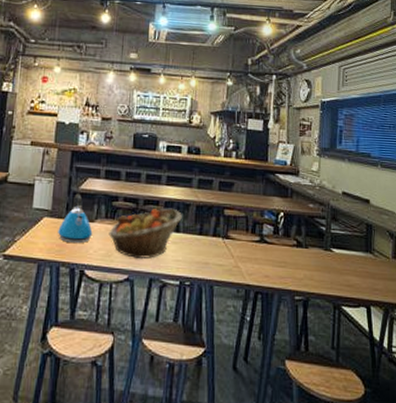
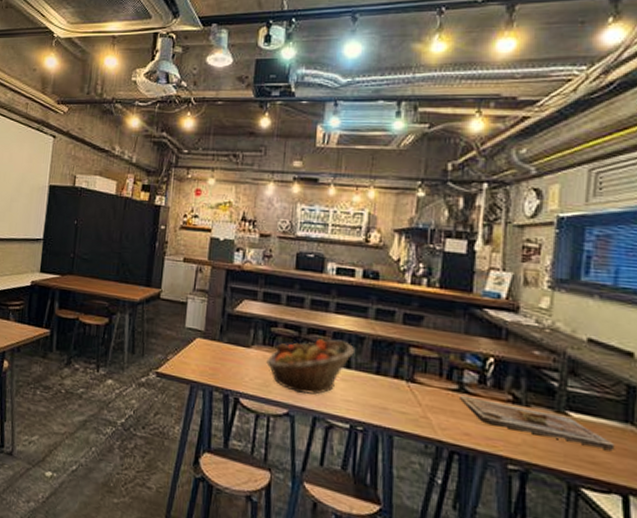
kettle: present [58,193,93,244] -> none [211,315,249,369]
cutting board: none [261,244,361,274] -> present [460,395,616,450]

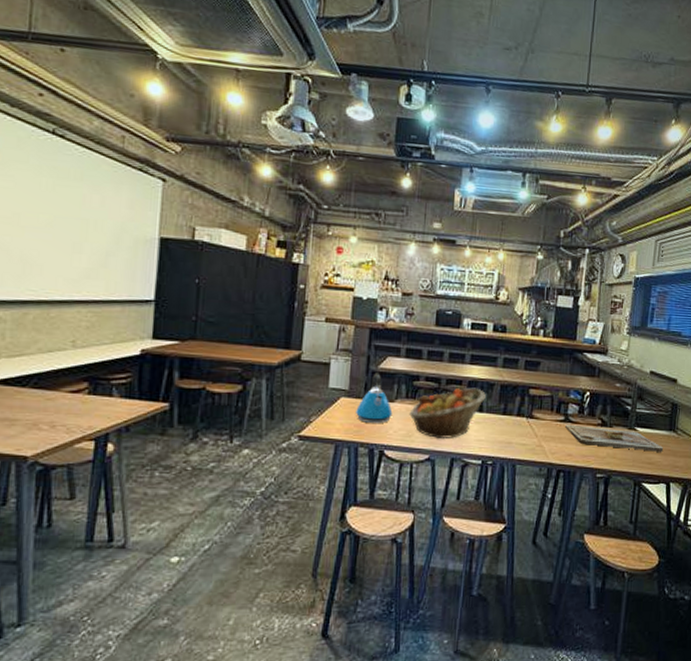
kettle: none [211,315,249,369] -> present [356,373,393,424]

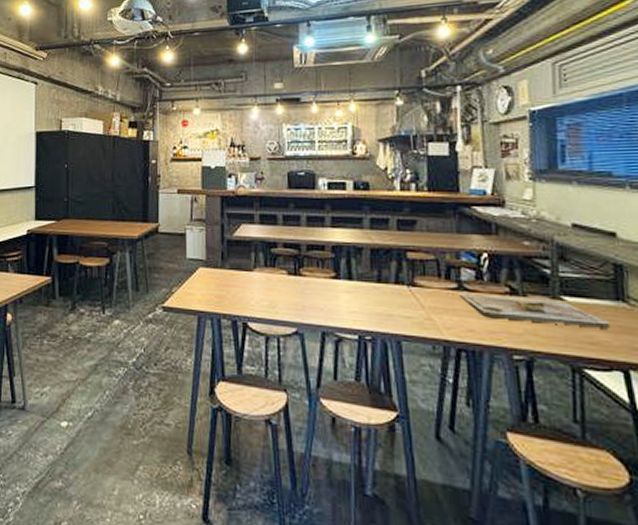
kettle: present [356,373,393,424] -> none [215,241,253,295]
fruit basket: present [409,387,486,439] -> none [270,253,354,311]

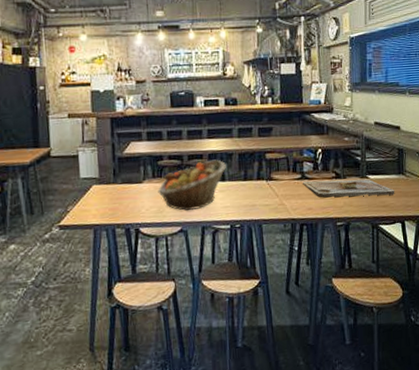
fruit basket: none [270,253,354,311] -> present [158,159,226,211]

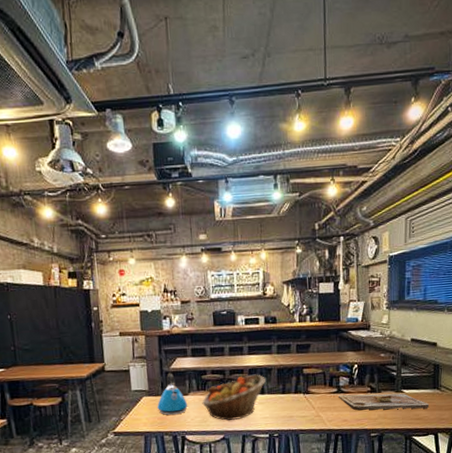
kettle: none [108,158,143,206] -> present [157,372,188,416]

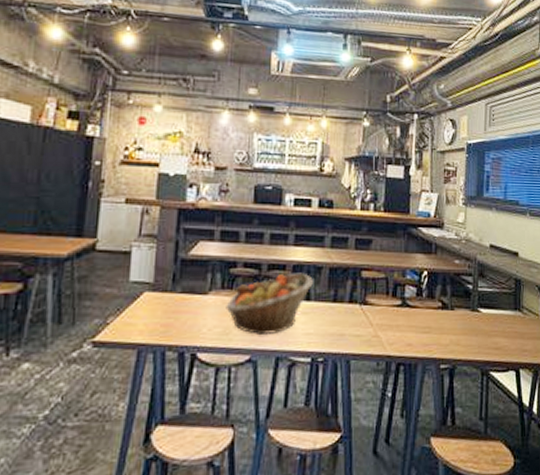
kettle: present [157,372,188,416] -> none [162,260,206,322]
cutting board: present [339,393,429,410] -> none [403,309,510,335]

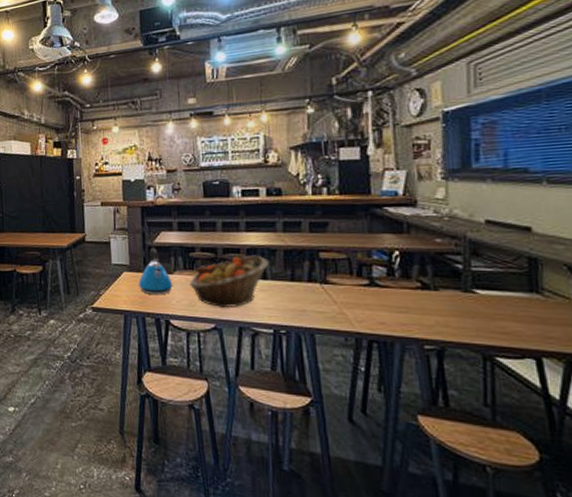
kettle: none [162,260,206,322] -> present [138,247,173,295]

